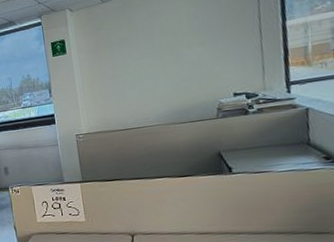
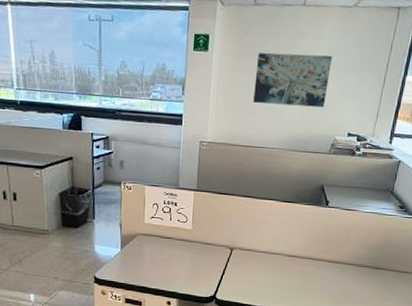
wall art: none [115,24,199,88] -> present [253,52,333,108]

